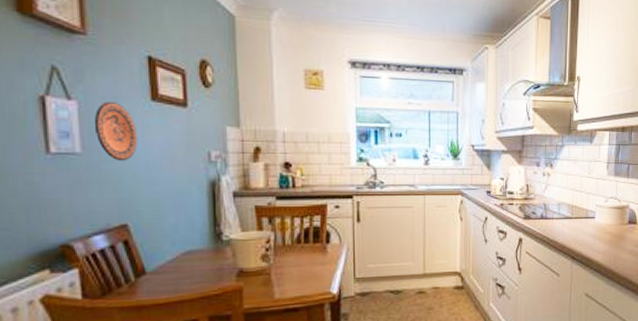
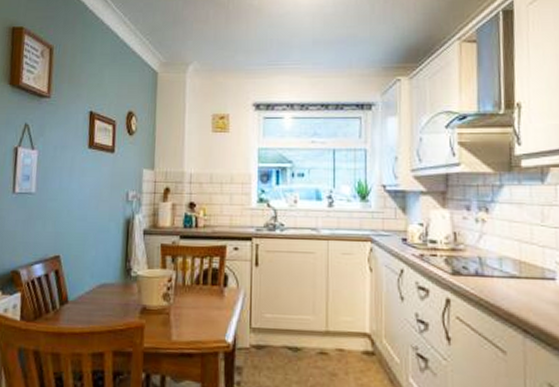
decorative plate: present [94,101,137,161] -> none [46,149,76,200]

